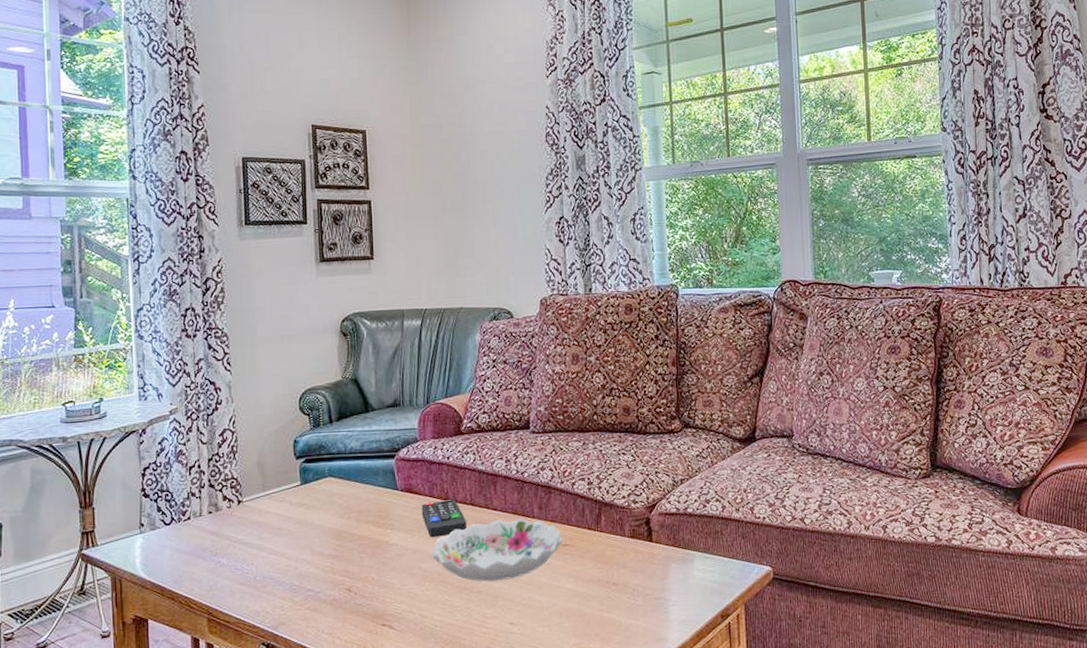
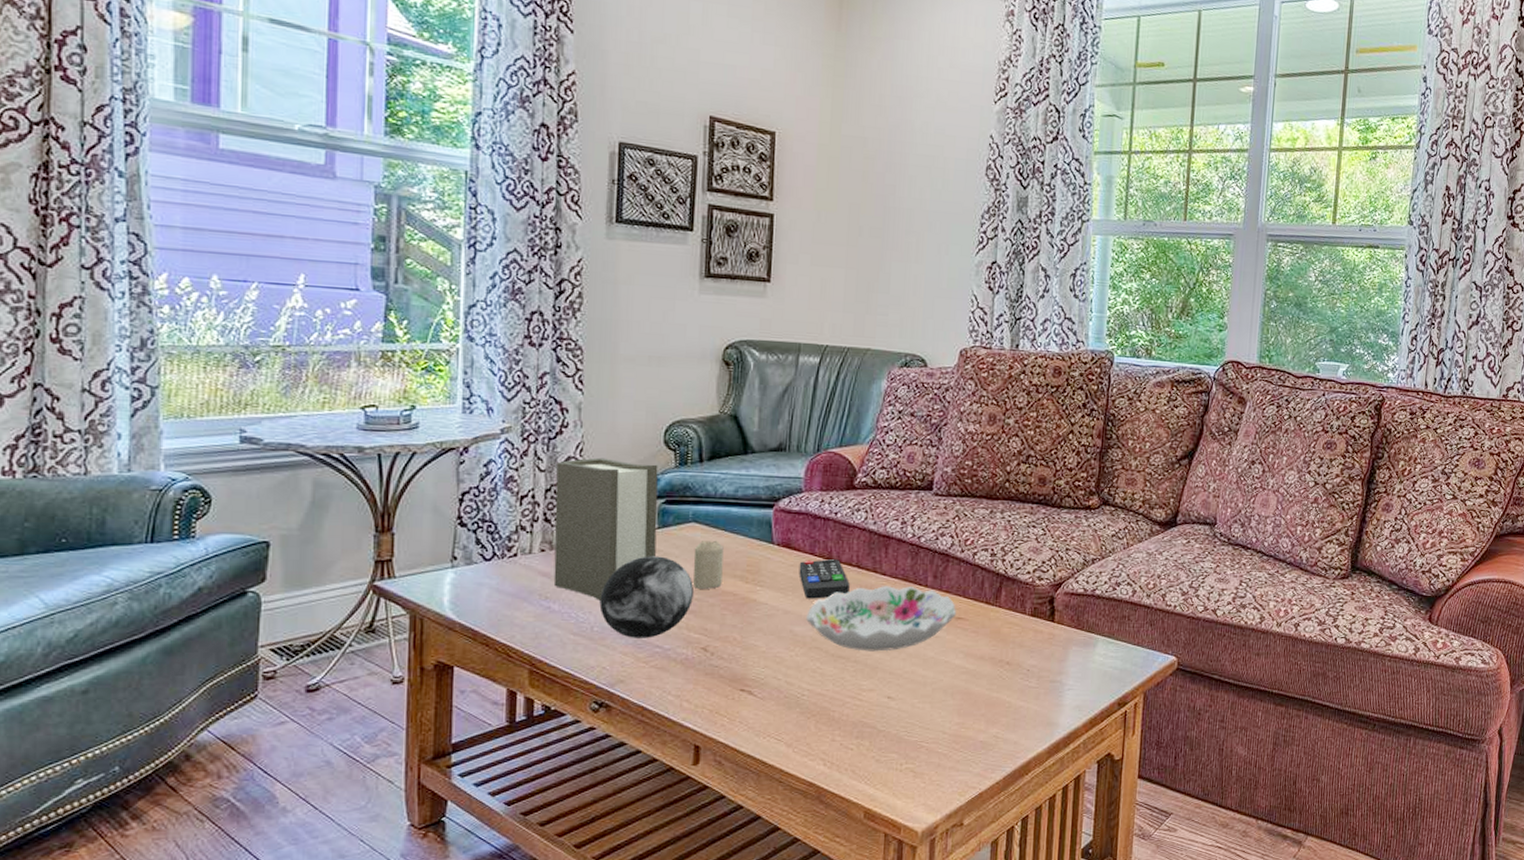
book: none [214,427,301,553] -> present [553,457,658,600]
decorative orb: none [259,509,335,584] -> present [599,556,693,638]
candle: none [332,491,358,536] -> present [693,540,724,589]

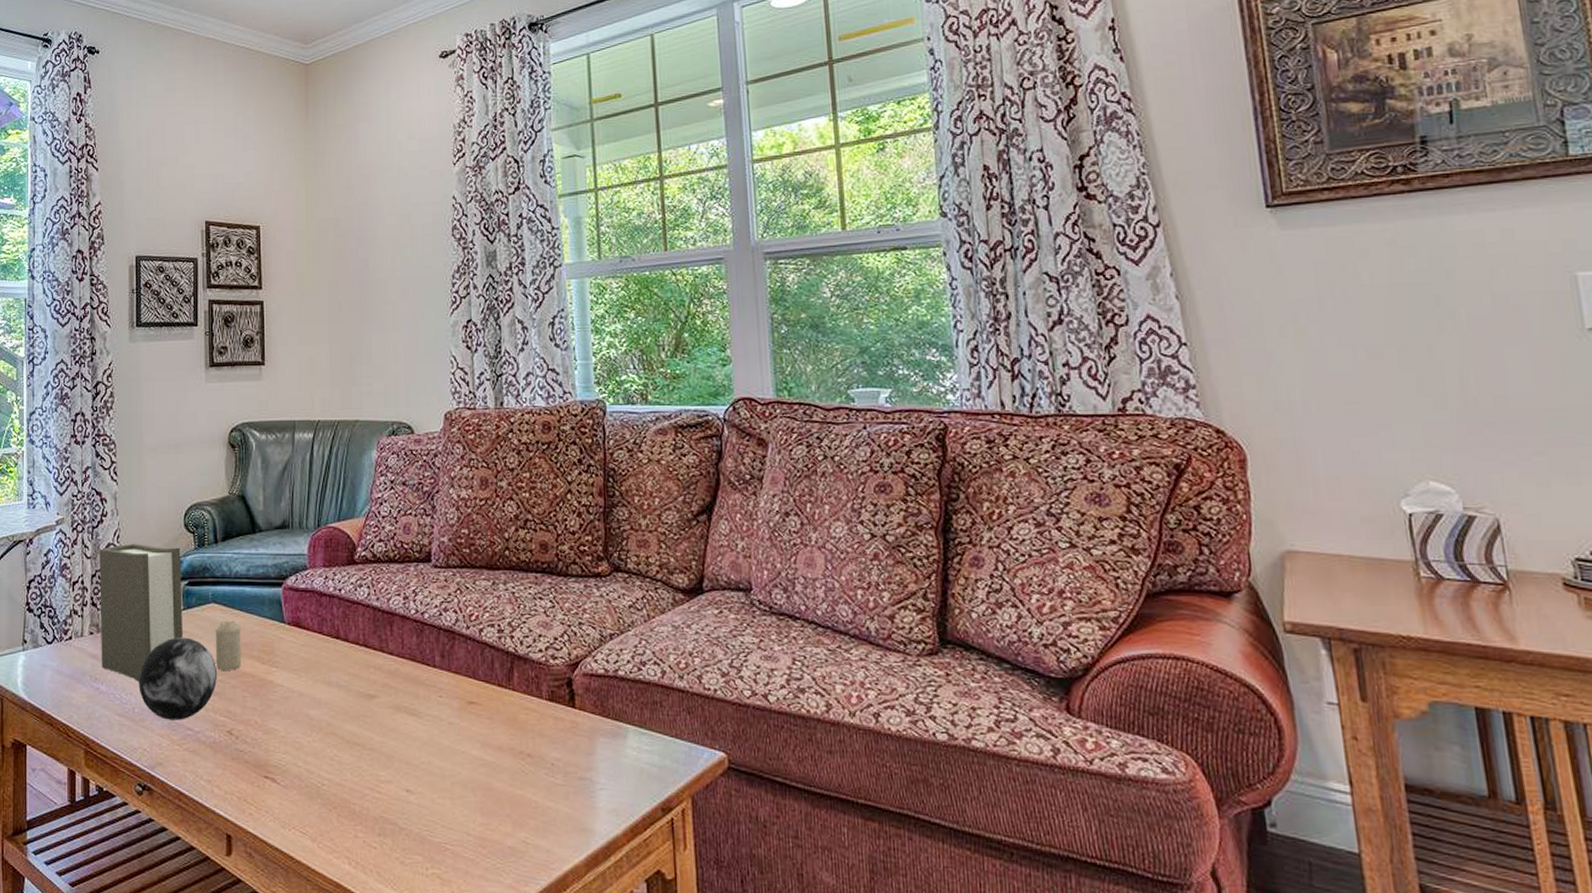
remote control: present [799,559,850,599] -> none [309,638,359,681]
decorative bowl: present [806,585,956,652] -> none [320,665,468,739]

